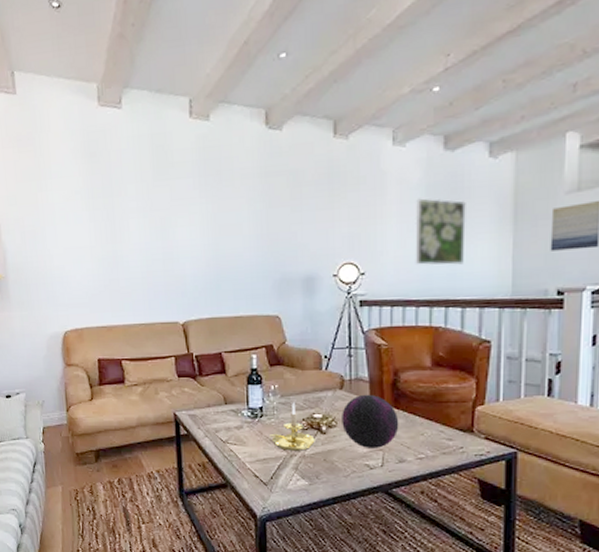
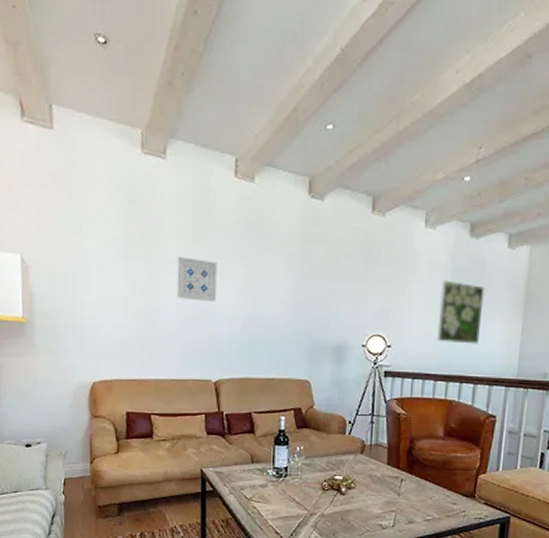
wall art: none [138,201,179,244] -> present [177,257,217,303]
candle holder: present [270,402,315,451] -> none [292,464,335,510]
decorative orb: present [342,394,399,448] -> none [360,459,412,510]

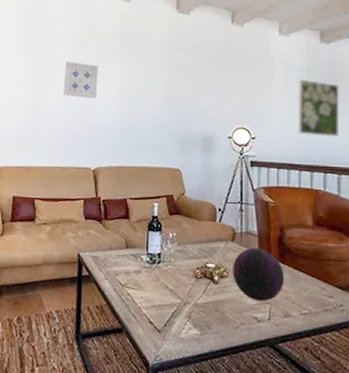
decorative orb: none [360,459,412,510] -> present [233,247,285,301]

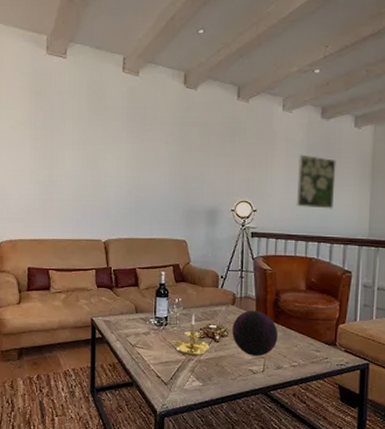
wall art: present [63,62,99,99] -> none [73,137,108,174]
candle holder: none [166,251,208,299] -> present [172,314,210,356]

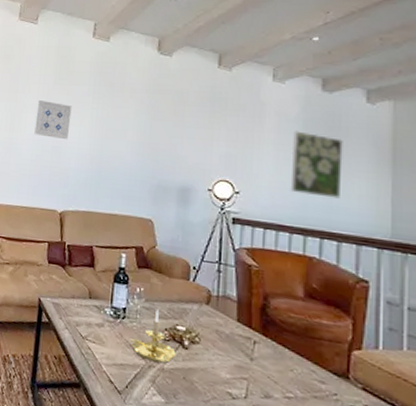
wall art: none [73,137,108,174] -> present [34,100,72,140]
decorative orb: present [232,310,278,356] -> none [205,314,267,377]

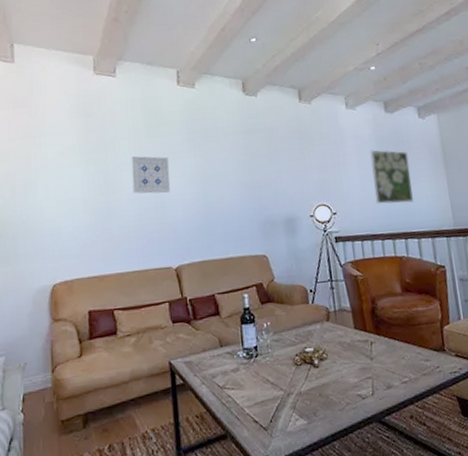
candle holder: present [130,309,176,363] -> none [266,338,309,390]

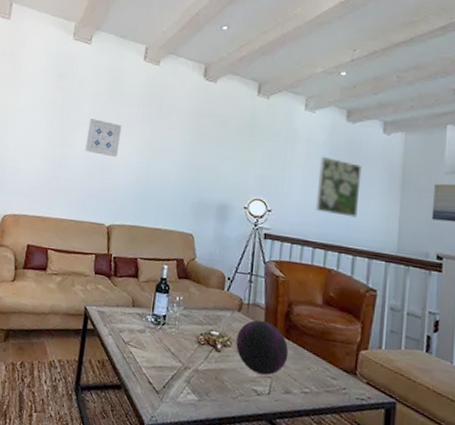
decorative orb: none [331,323,383,378] -> present [236,320,289,376]

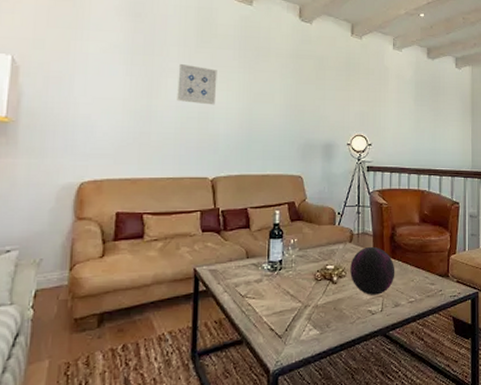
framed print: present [315,156,362,218] -> none [408,90,442,143]

